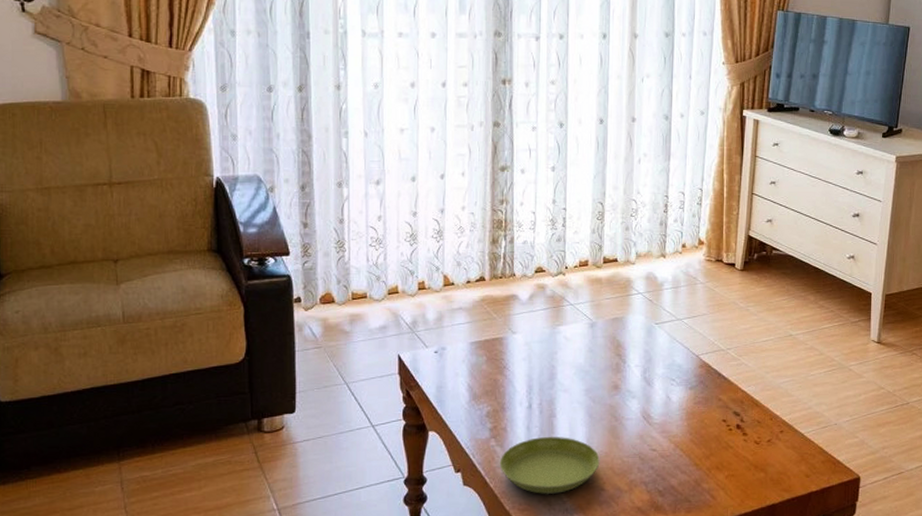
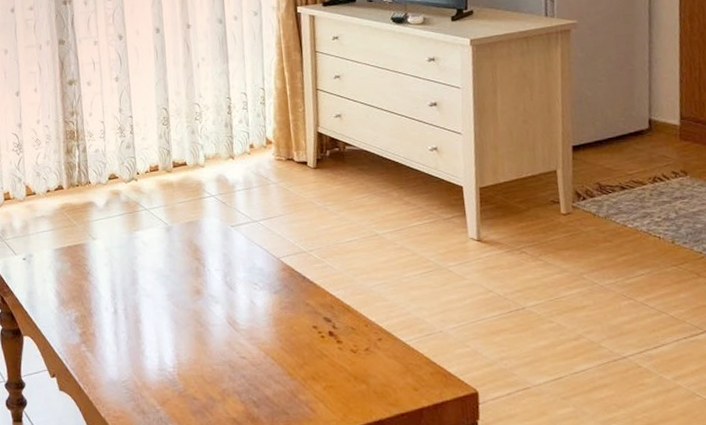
saucer: present [499,436,600,494] -> none [91,342,190,402]

